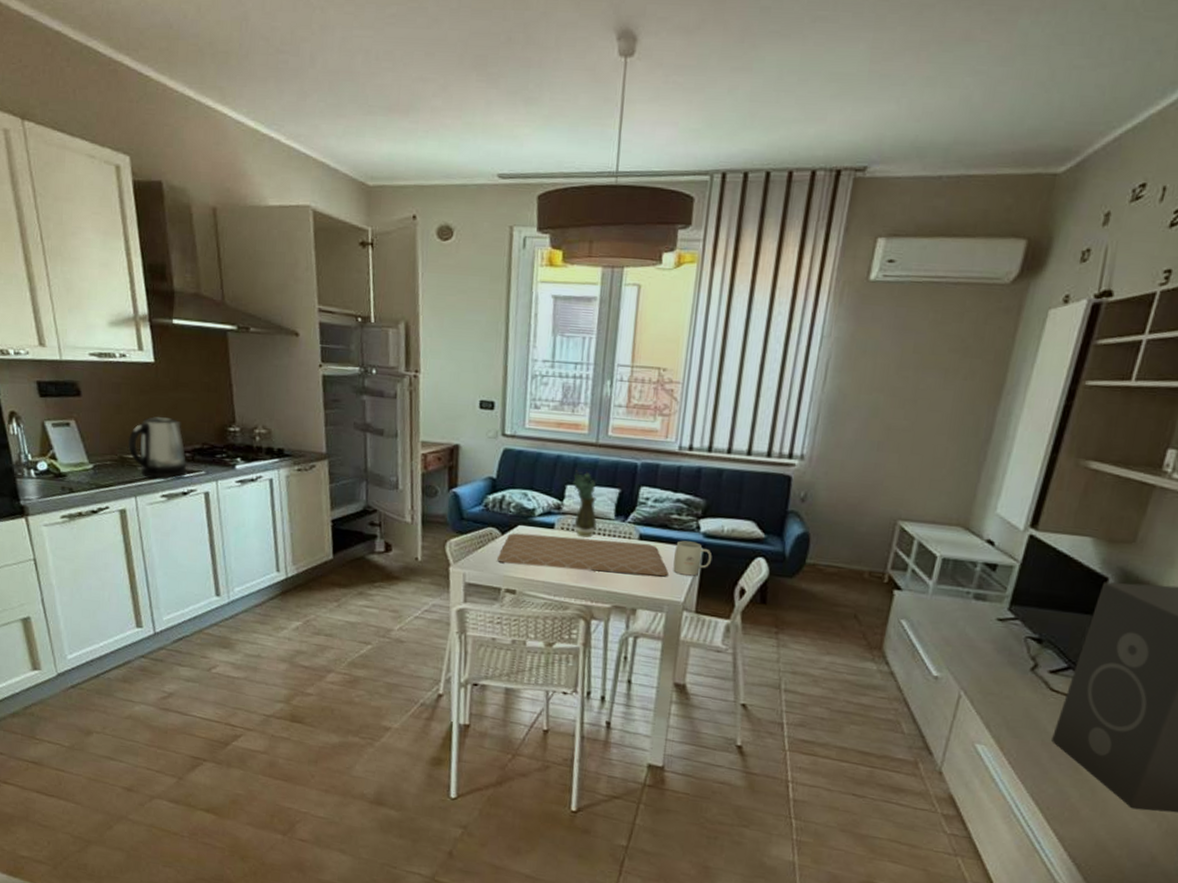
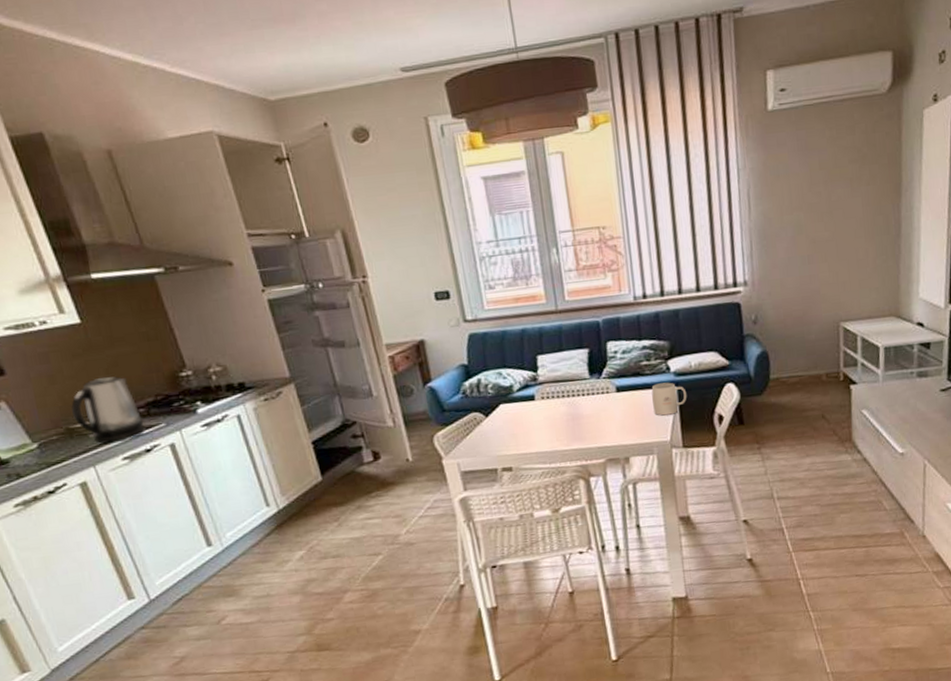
placemat: present [497,533,669,577] -> none [487,393,651,444]
vase: present [573,470,598,538] -> none [542,339,576,402]

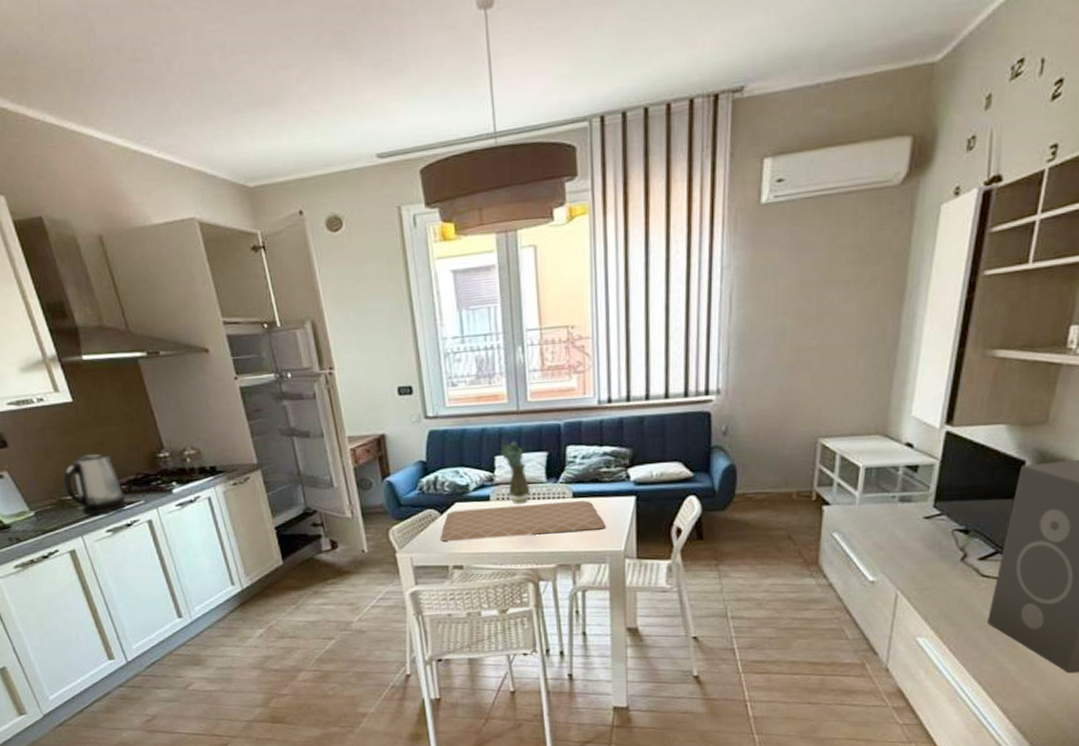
placemat: none [487,393,651,444] -> present [440,500,606,541]
vase: none [542,339,576,402] -> present [500,440,531,504]
mug: present [651,382,687,416] -> none [609,491,646,525]

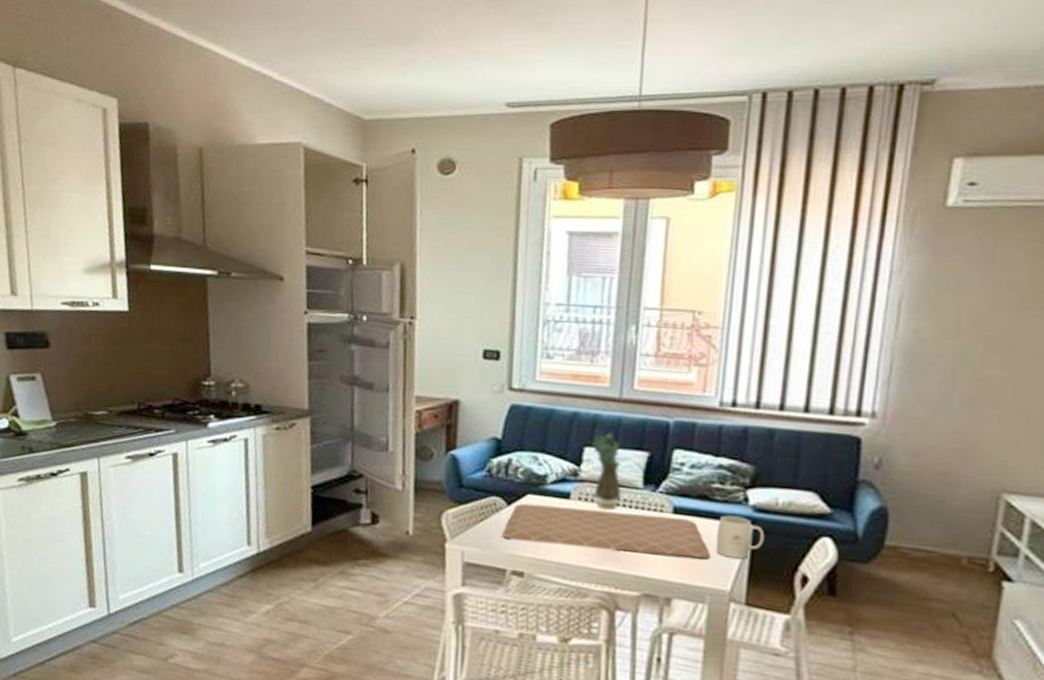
kettle: present [62,453,127,516] -> none [95,369,156,438]
mug: none [609,491,646,525] -> present [716,515,765,559]

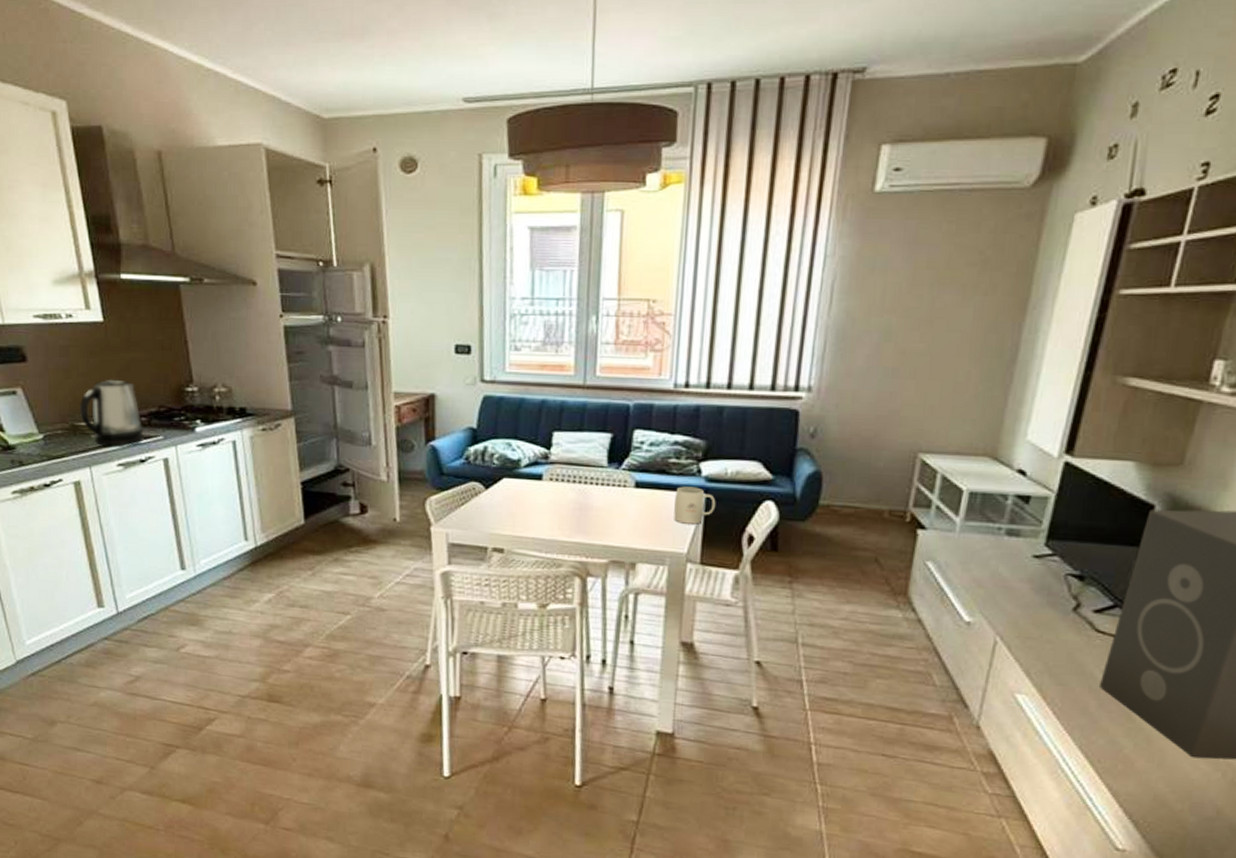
kettle: none [95,369,156,438] -> present [79,379,144,447]
placemat: present [502,503,711,560] -> none [482,486,669,527]
vase: present [592,430,623,510] -> none [560,415,589,488]

